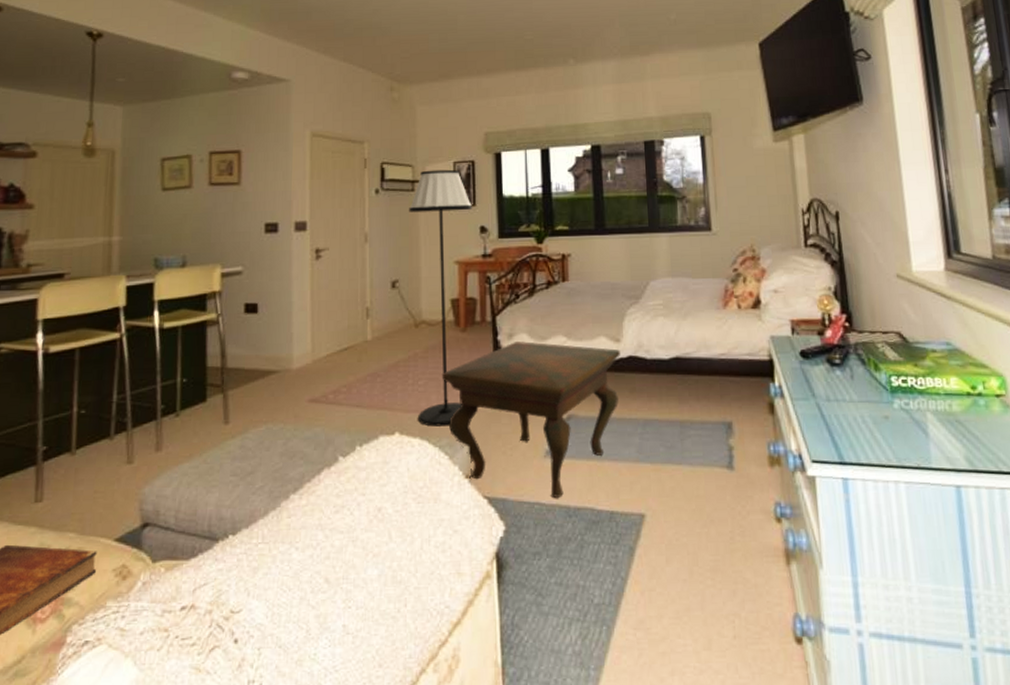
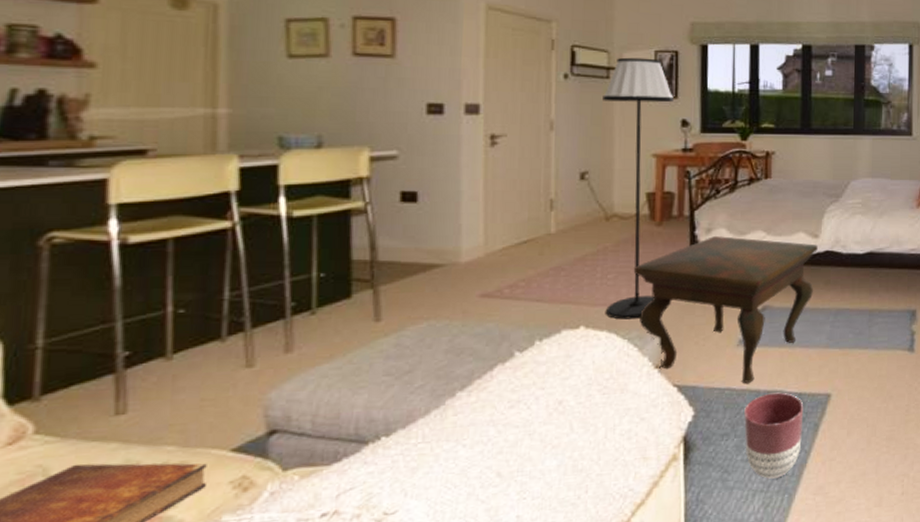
planter: none [555,510,617,607] -> present [744,392,804,479]

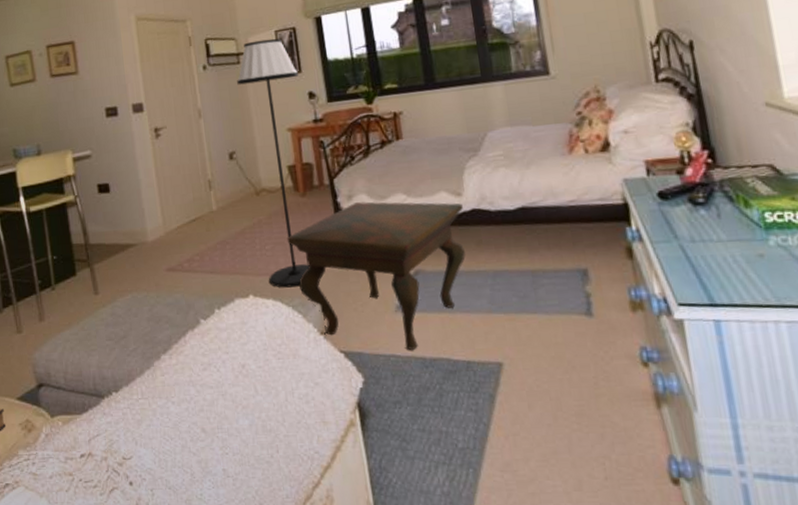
planter: present [744,392,804,479] -> none [413,360,479,451]

